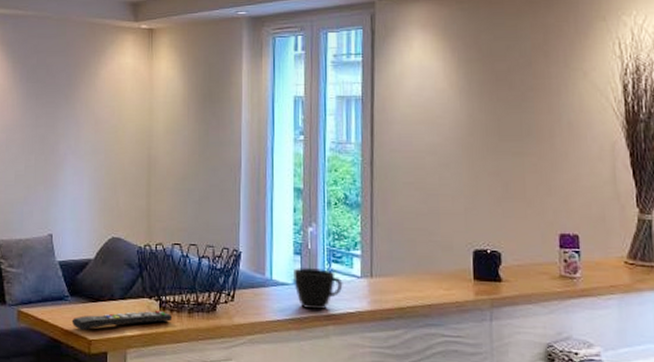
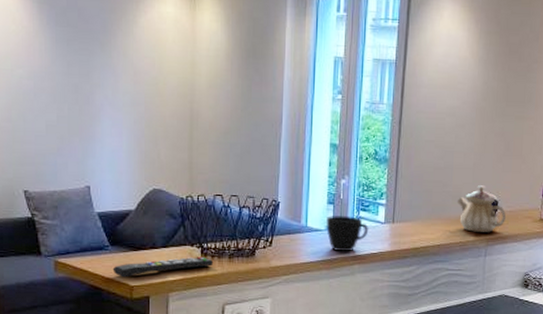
teapot: none [449,232,514,291] -> present [458,184,507,232]

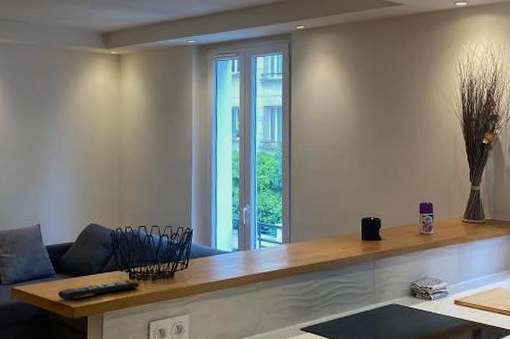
cup: present [325,216,369,252] -> none [232,239,270,271]
teapot: present [458,184,507,232] -> none [345,205,390,248]

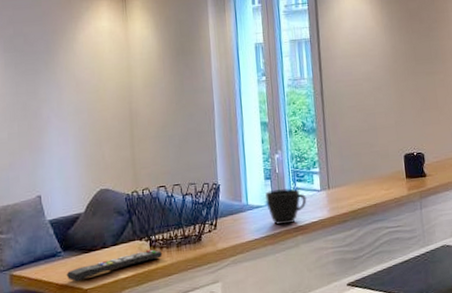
cup: none [232,239,270,271] -> present [265,188,307,225]

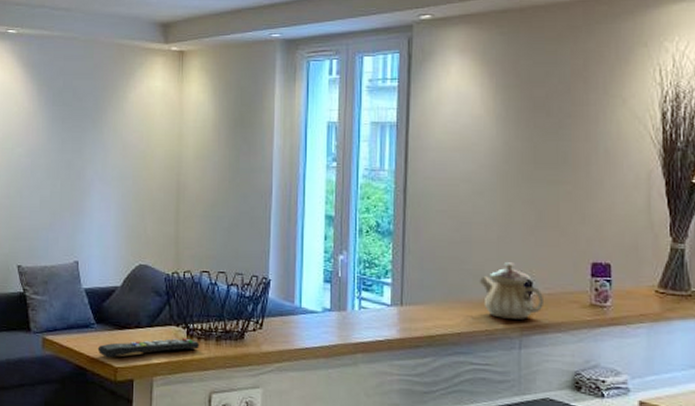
cup: present [265,188,307,225] -> none [322,296,373,338]
teapot: none [386,140,435,187] -> present [480,261,545,319]

